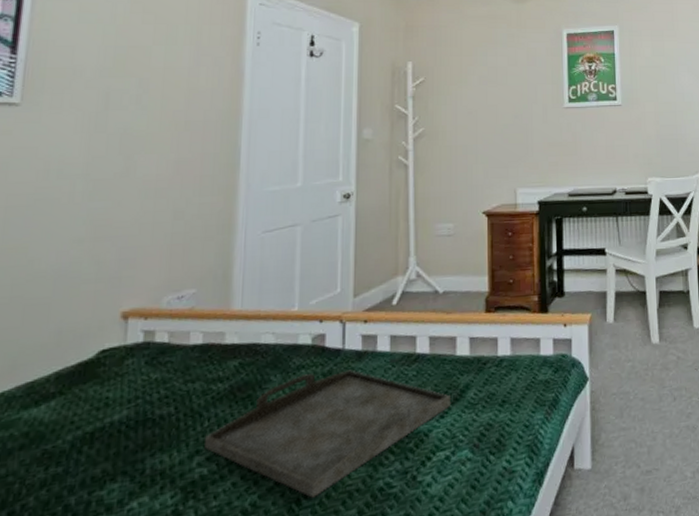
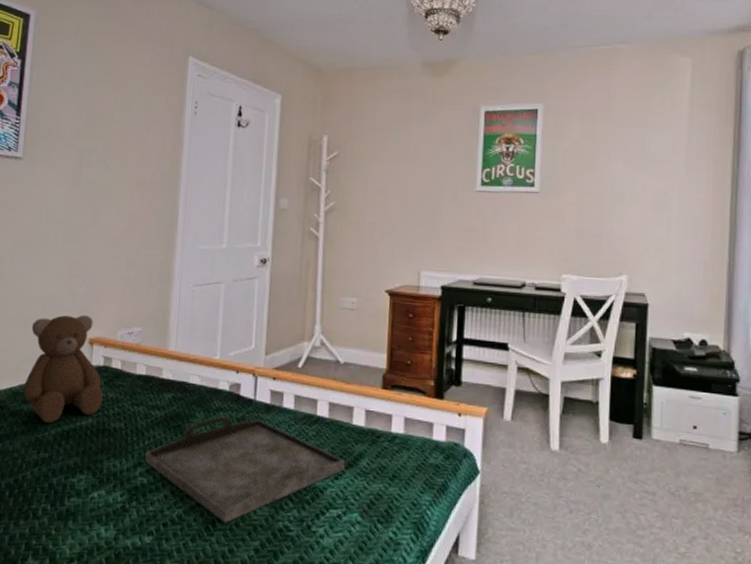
teddy bear: none [23,284,143,428] -> present [23,315,103,423]

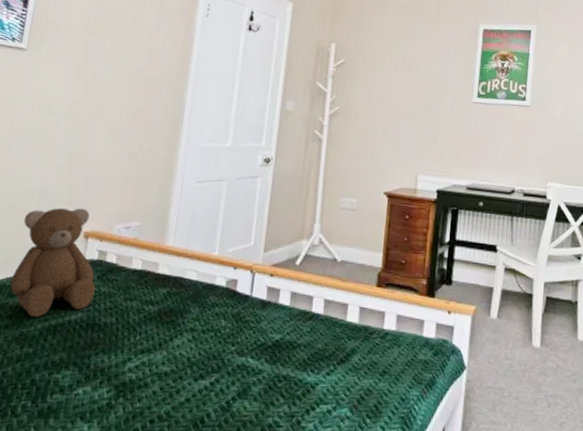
serving tray: present [145,416,346,523] -> none [135,312,338,419]

